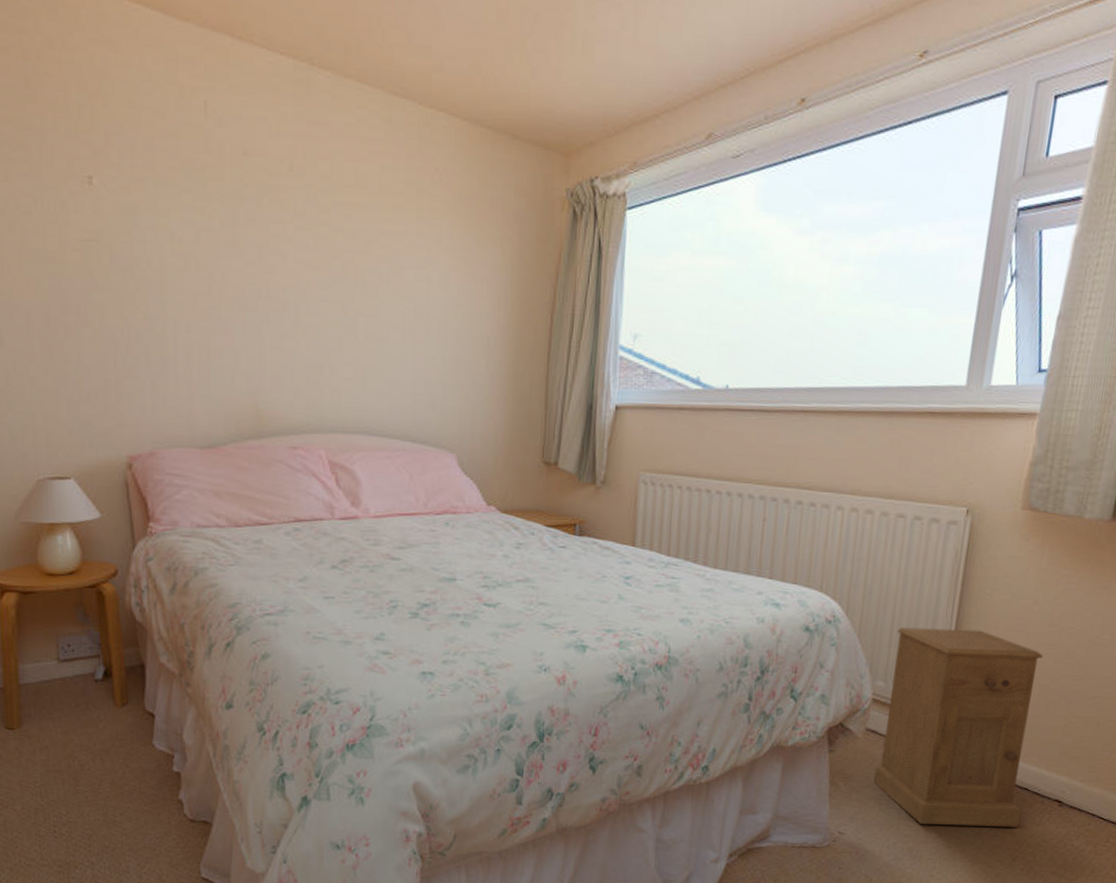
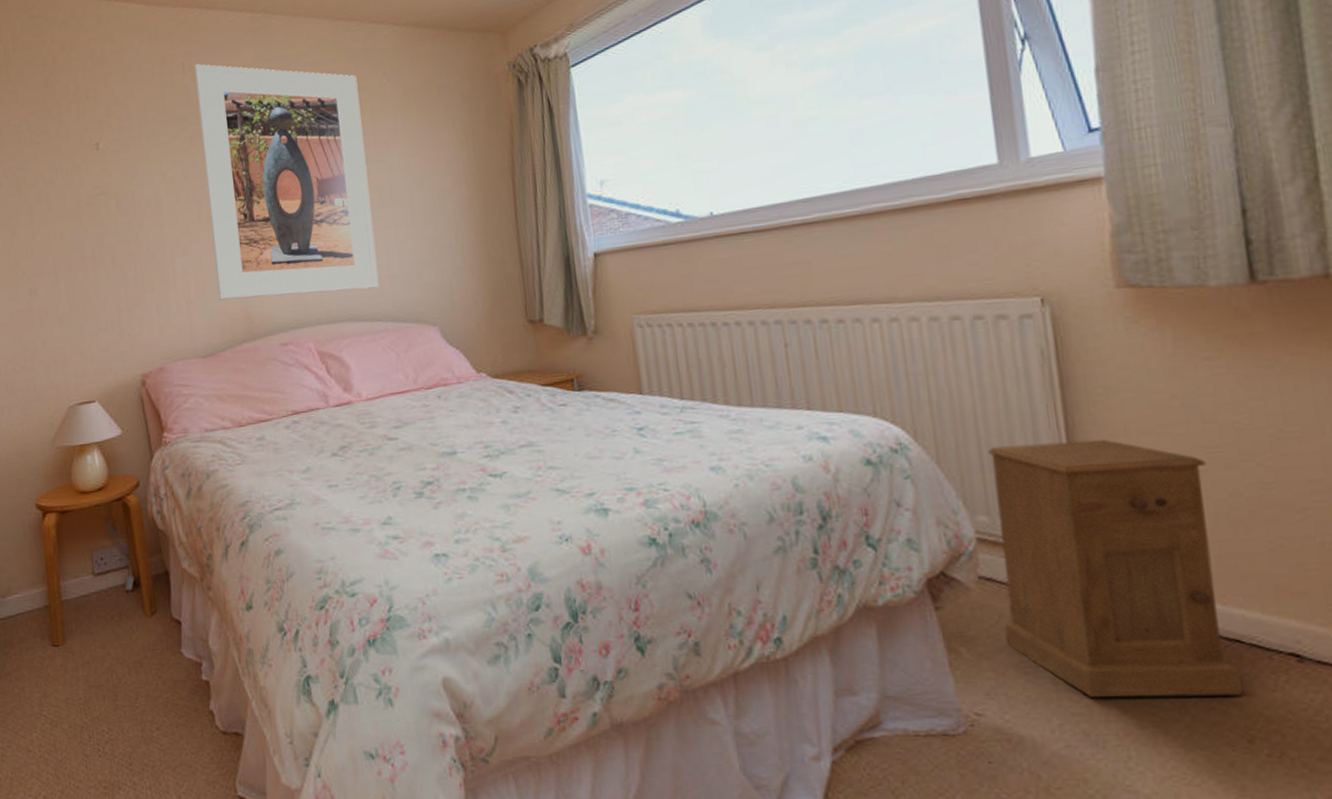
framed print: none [219,106,406,404] -> present [194,63,378,300]

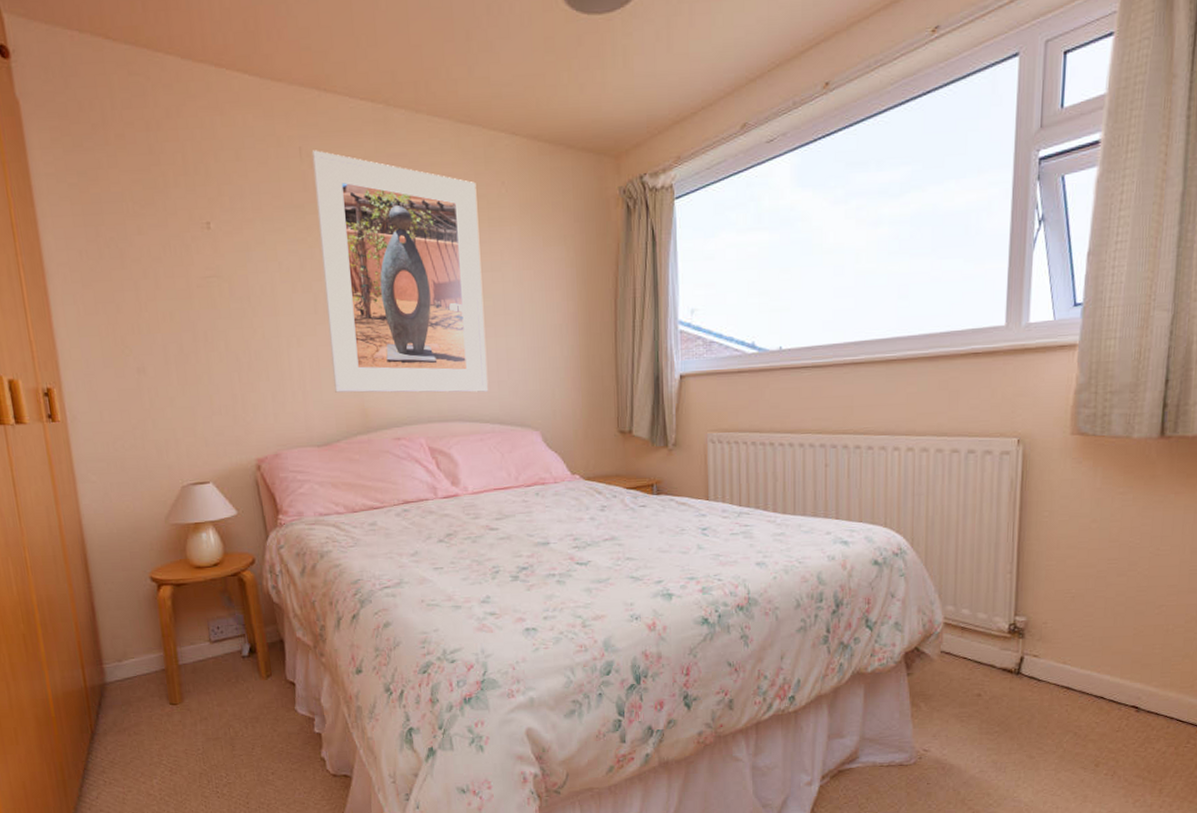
nightstand: present [987,439,1243,698] -> none [953,551,1106,737]

